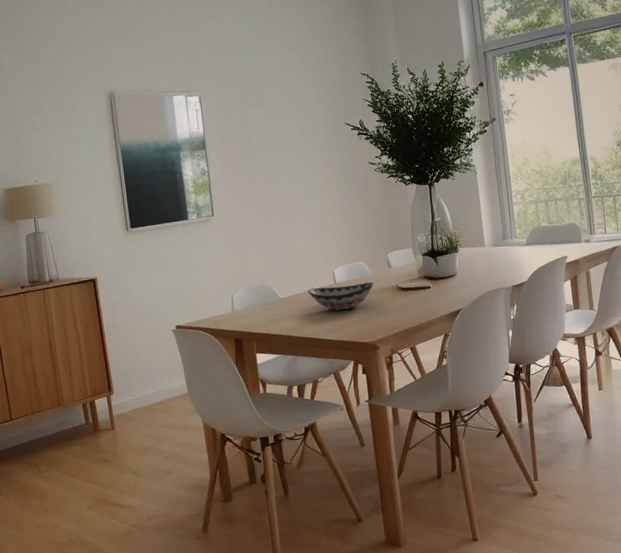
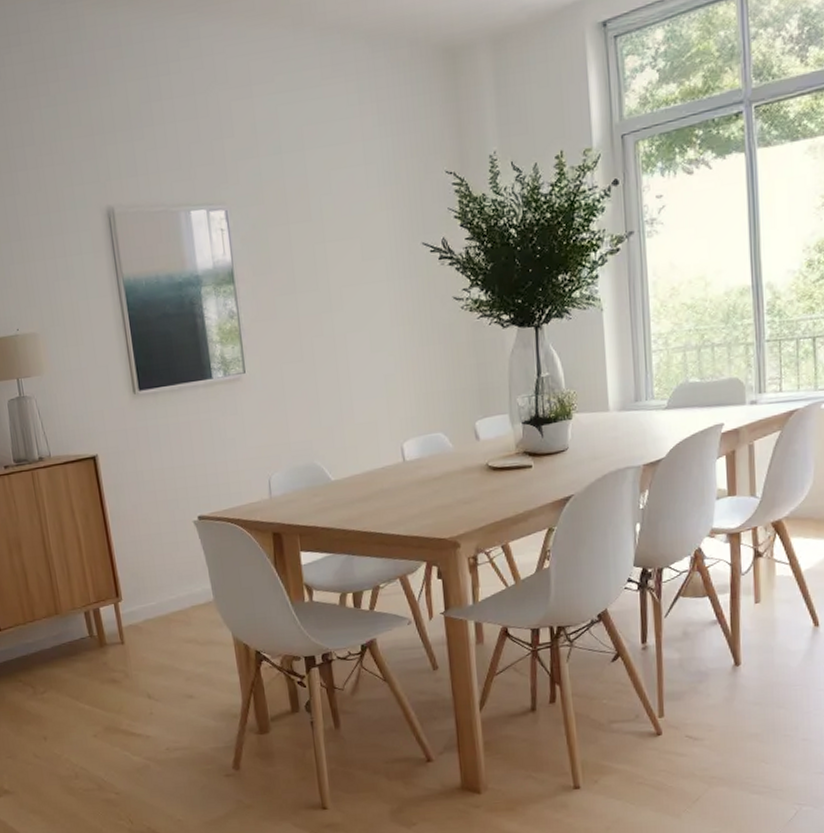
decorative bowl: present [308,282,374,311] -> none [368,459,456,498]

